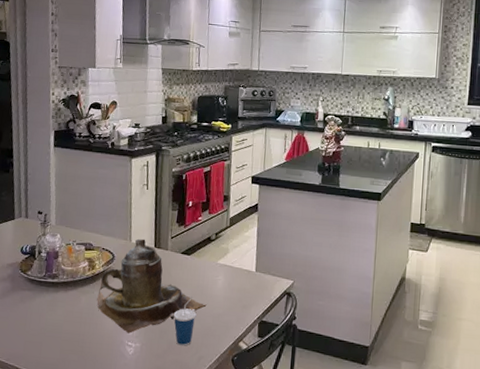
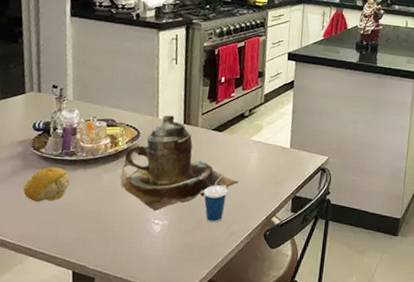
fruit: none [12,288,52,322] -> present [23,167,70,202]

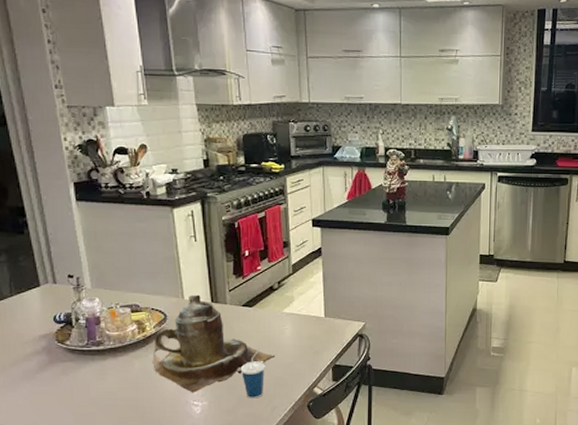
fruit: present [23,167,70,202] -> none [54,358,100,395]

